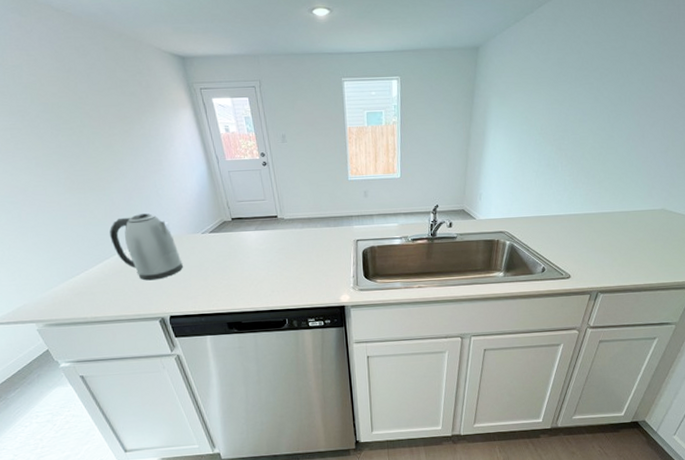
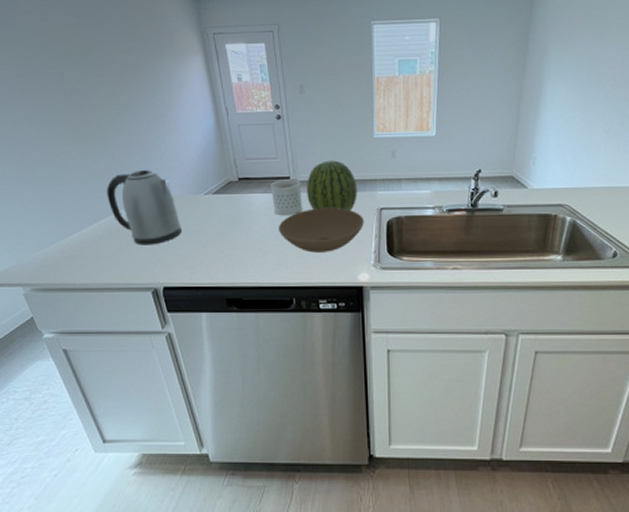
mug: none [260,217,291,249] -> present [270,179,303,215]
bowl: none [269,241,343,280] -> present [278,208,364,253]
fruit: none [292,200,337,244] -> present [307,160,358,212]

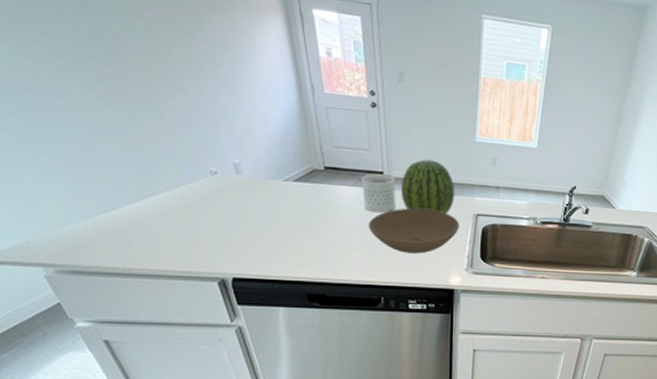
kettle: present [106,170,181,245] -> none [156,144,255,231]

